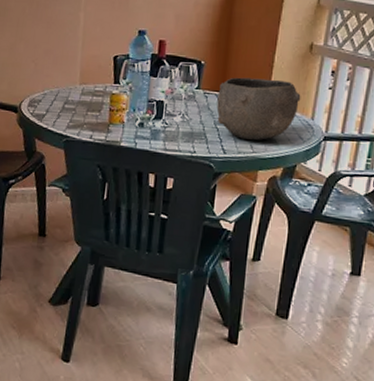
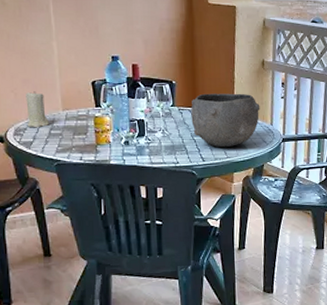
candle: none [42,62,64,101] -> present [26,91,49,128]

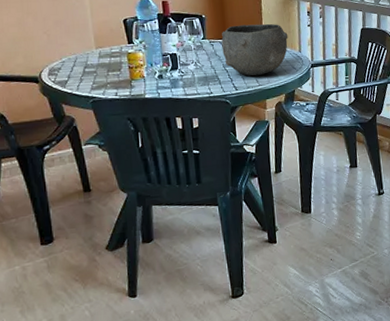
candle: present [26,91,49,128] -> none [58,31,83,67]

